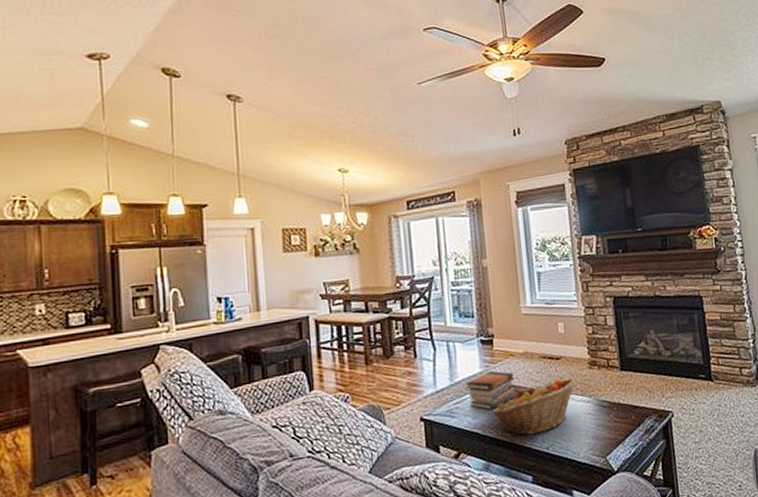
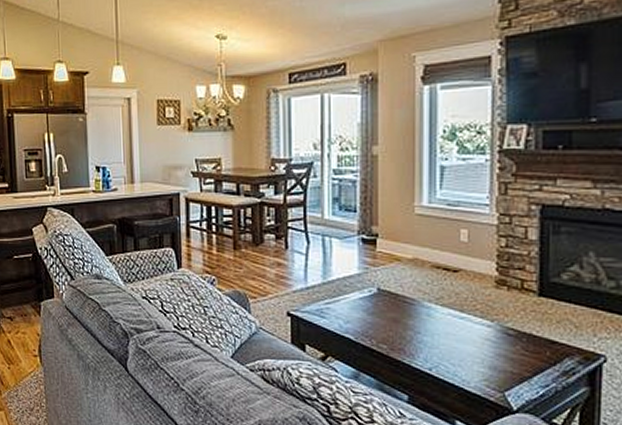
book stack: present [466,370,517,410] -> none [340,274,399,316]
fruit basket: present [491,378,576,436] -> none [367,295,476,352]

